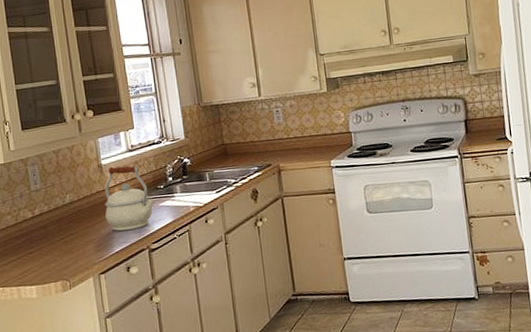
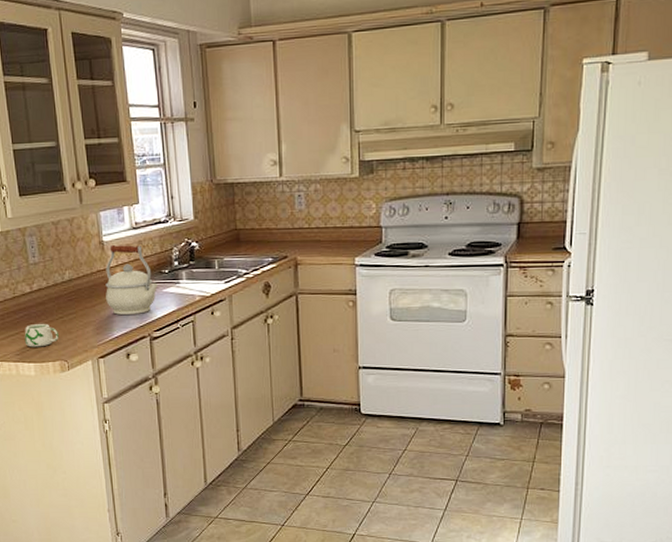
mug: none [26,245,60,270] -> present [24,323,59,347]

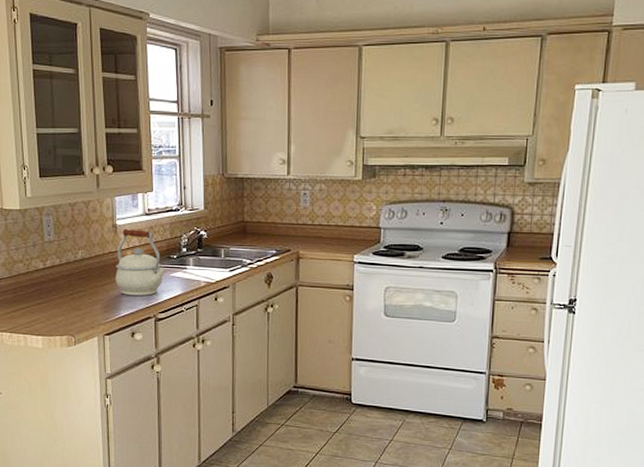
mug: present [24,323,59,347] -> none [34,298,68,321]

